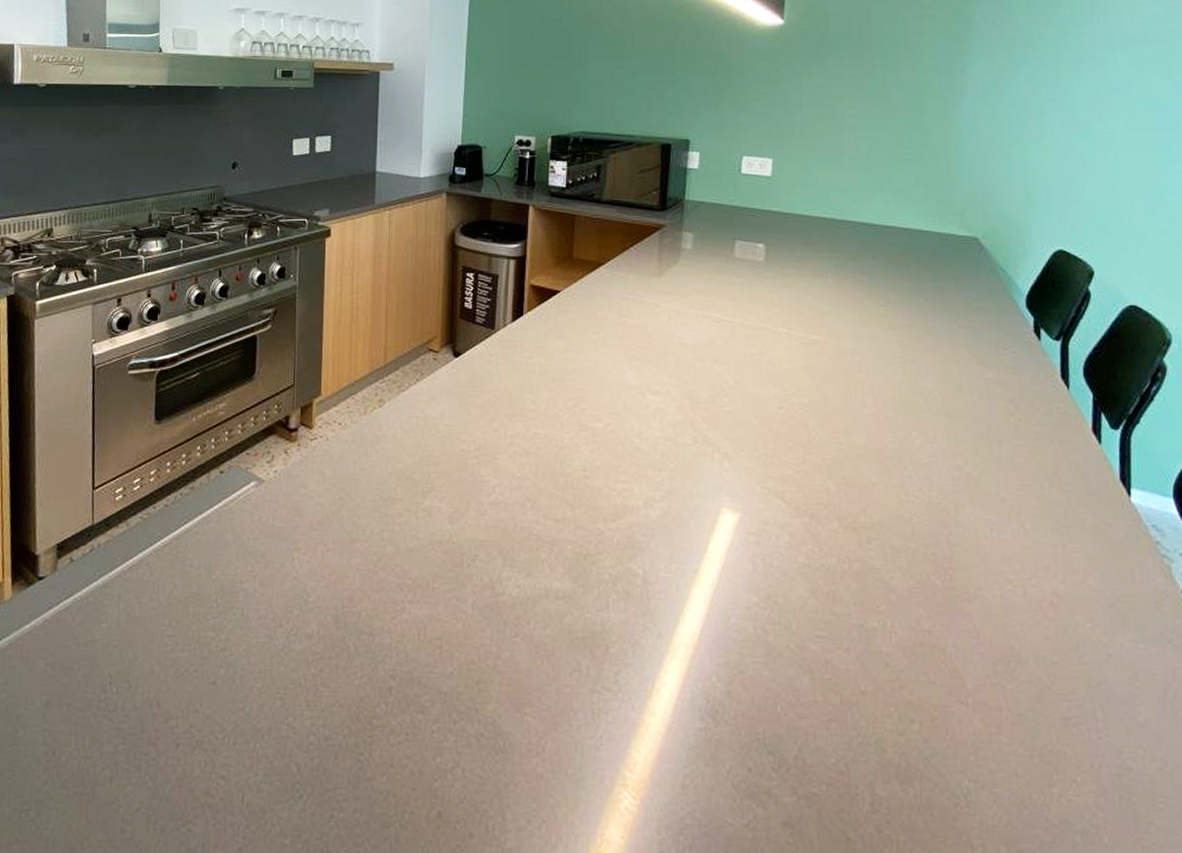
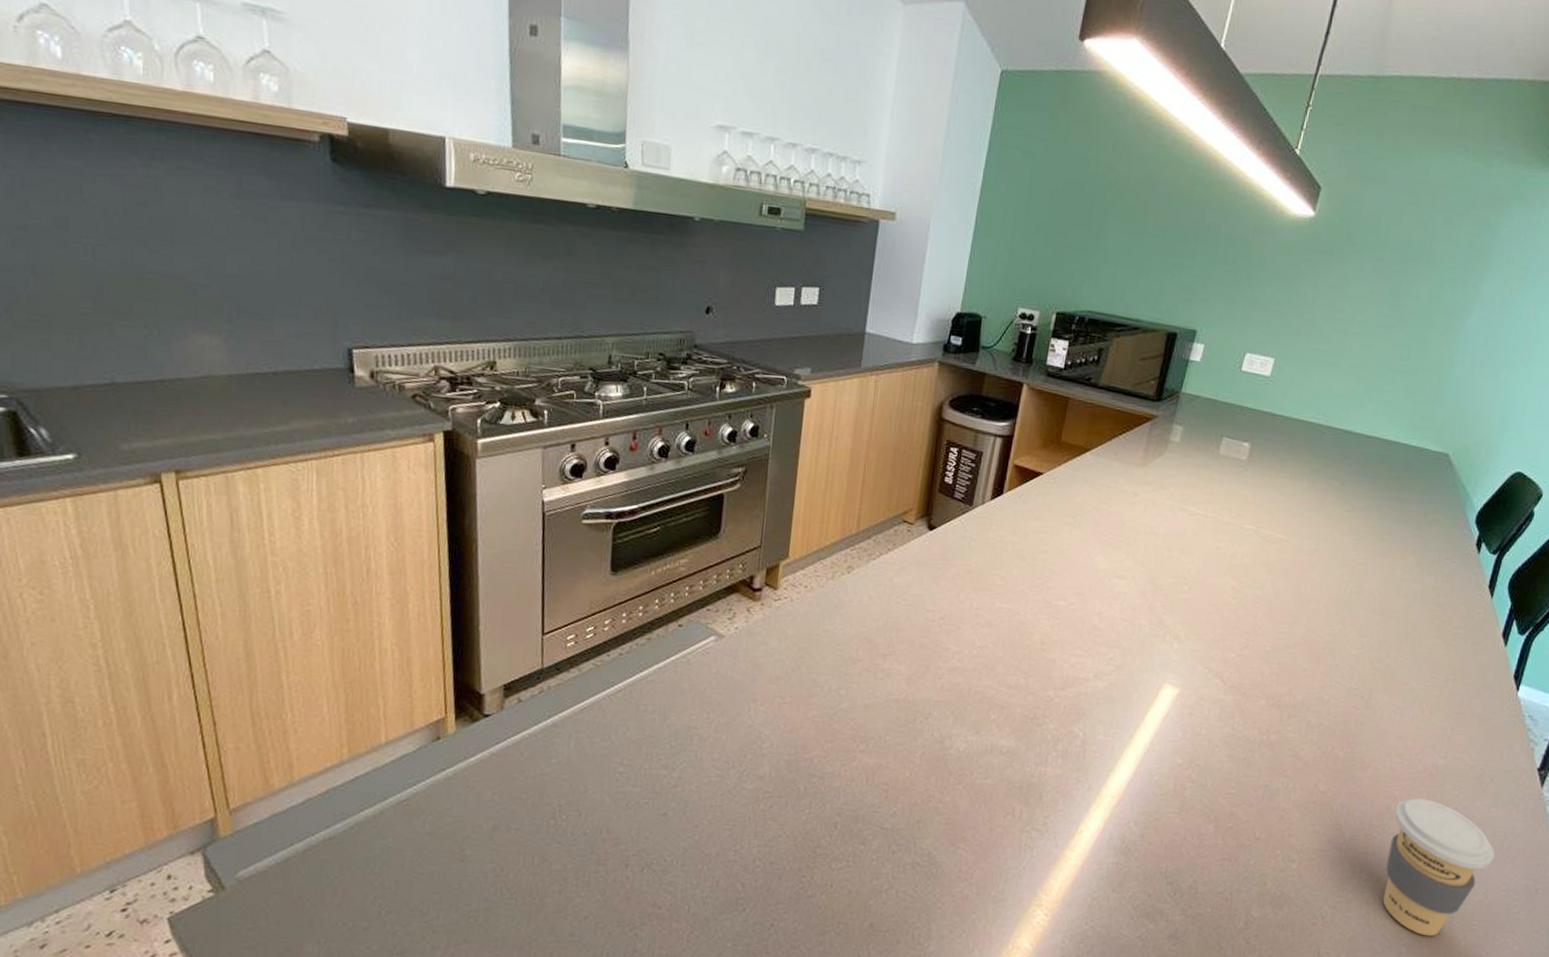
coffee cup: none [1020,634,1161,820] -> present [1383,798,1495,936]

